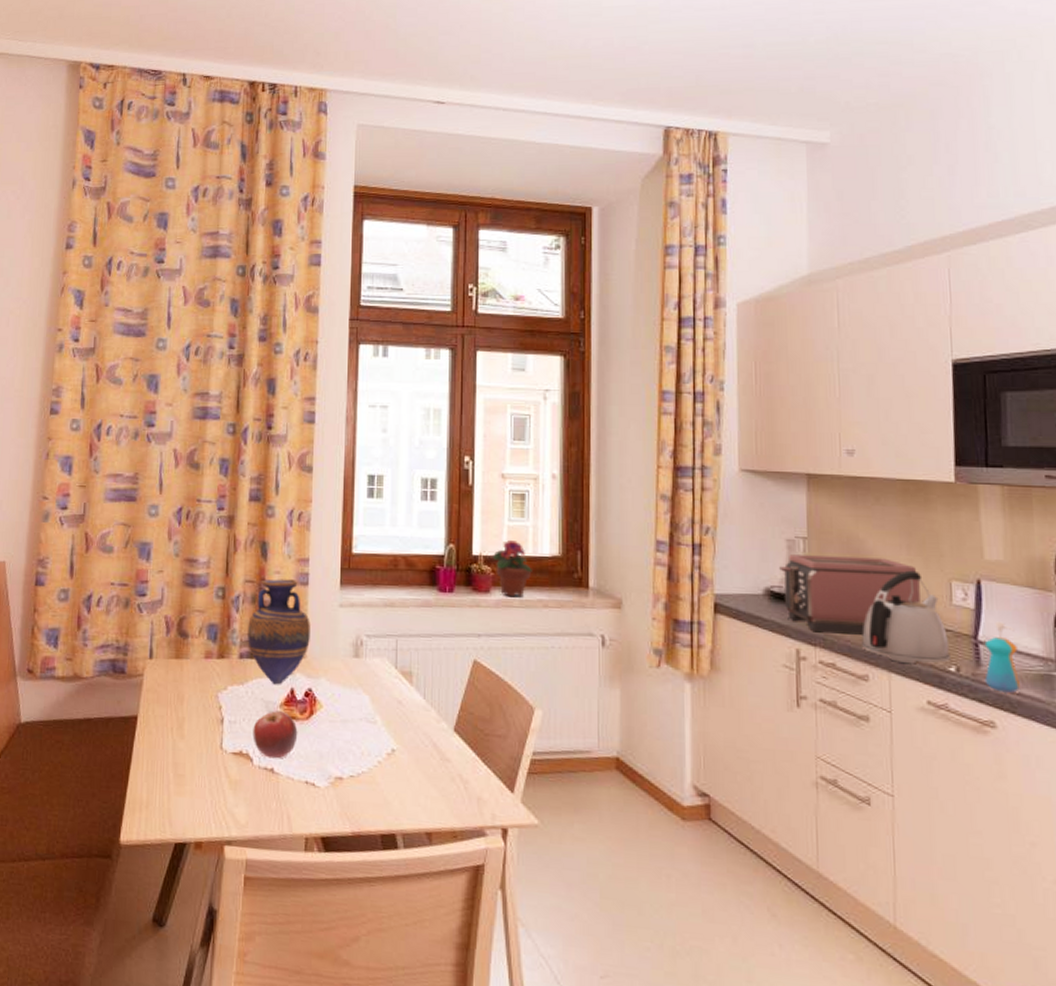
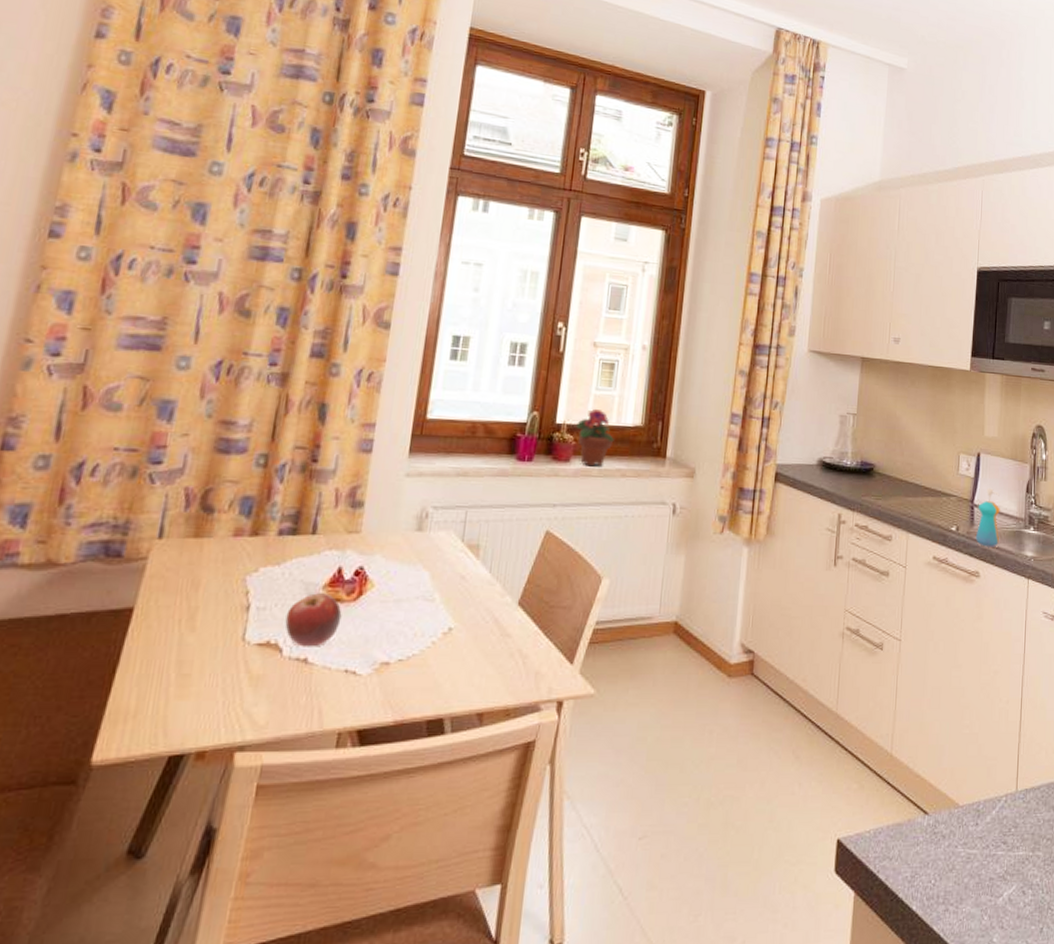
vase: present [248,579,310,685] -> none [290,445,370,564]
toaster: present [779,555,921,635] -> none [832,429,937,500]
kettle: present [860,570,951,665] -> none [888,444,954,525]

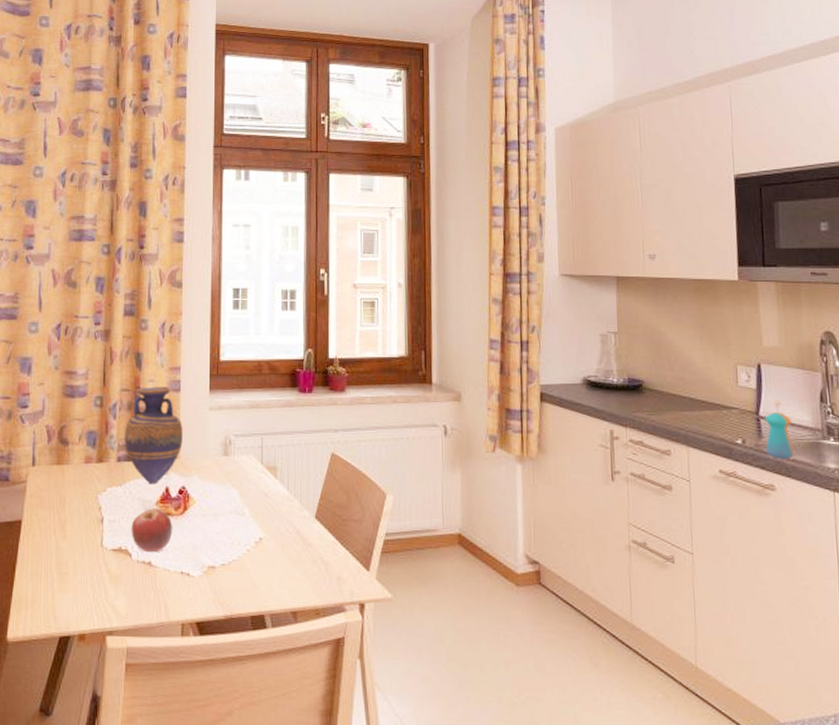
vase: none [290,445,370,564] -> present [125,386,183,485]
potted flower: present [576,408,614,467] -> none [347,343,382,395]

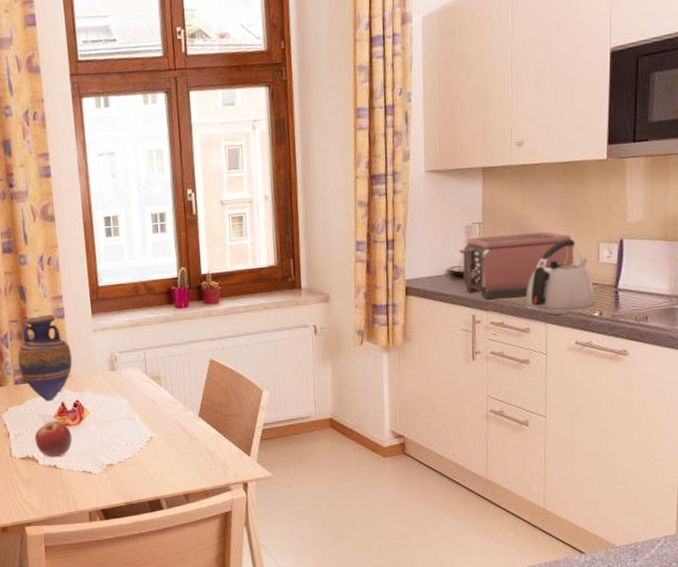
toaster: none [595,348,712,415] -> present [459,231,574,300]
kettle: none [663,358,738,439] -> present [524,238,595,315]
soap dispenser: present [764,399,794,460] -> none [621,271,649,327]

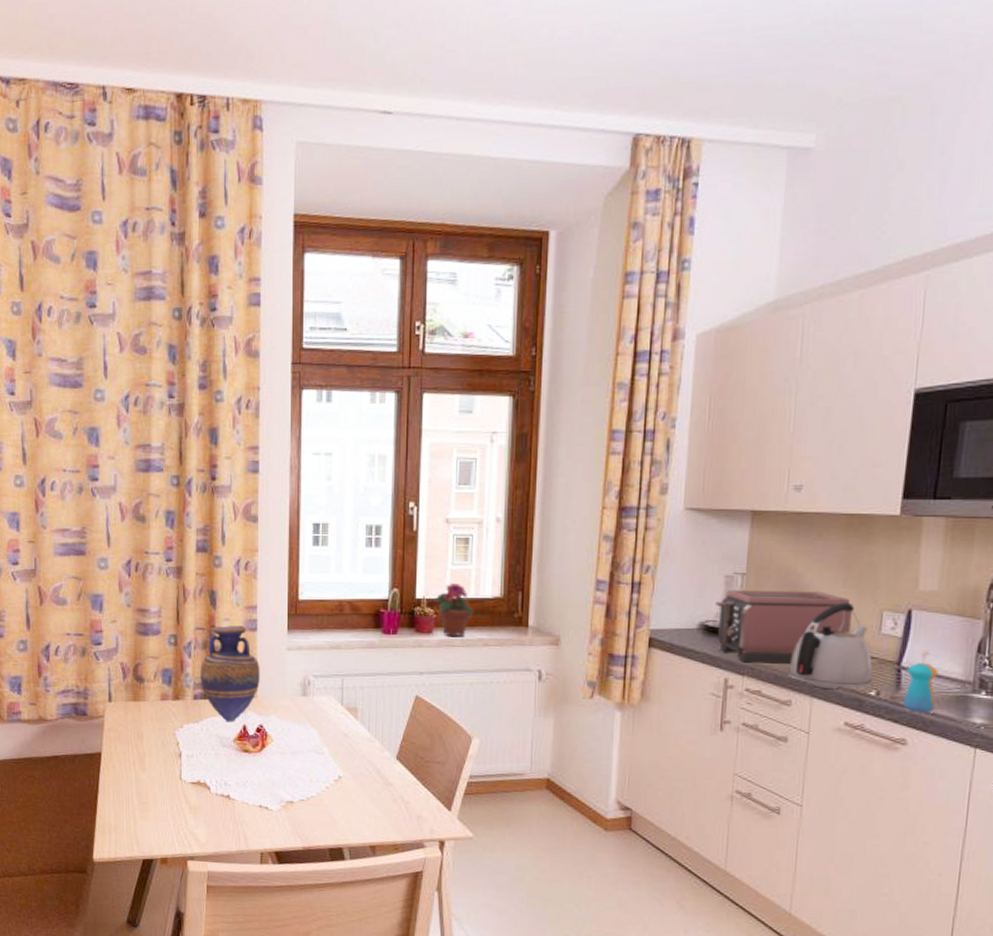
fruit: present [34,421,73,458] -> none [209,745,251,787]
potted flower: none [219,256,253,305] -> present [436,582,474,637]
soap dispenser: none [621,271,649,327] -> present [902,648,938,713]

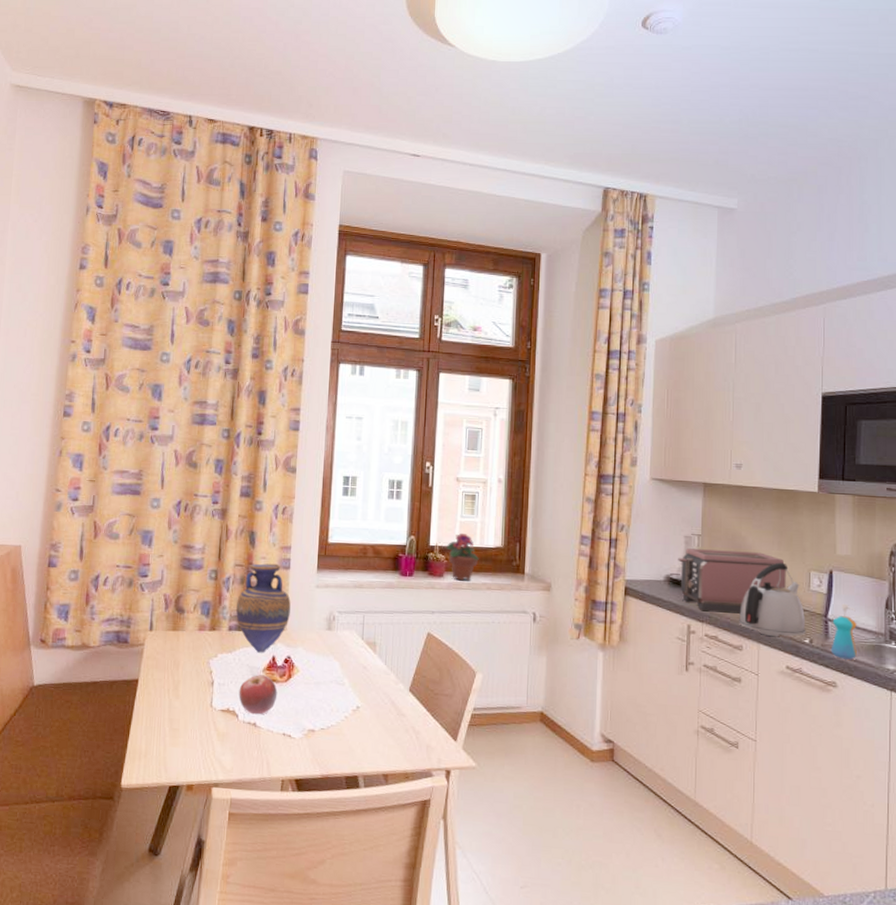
fruit: none [209,745,251,787] -> present [238,675,278,715]

